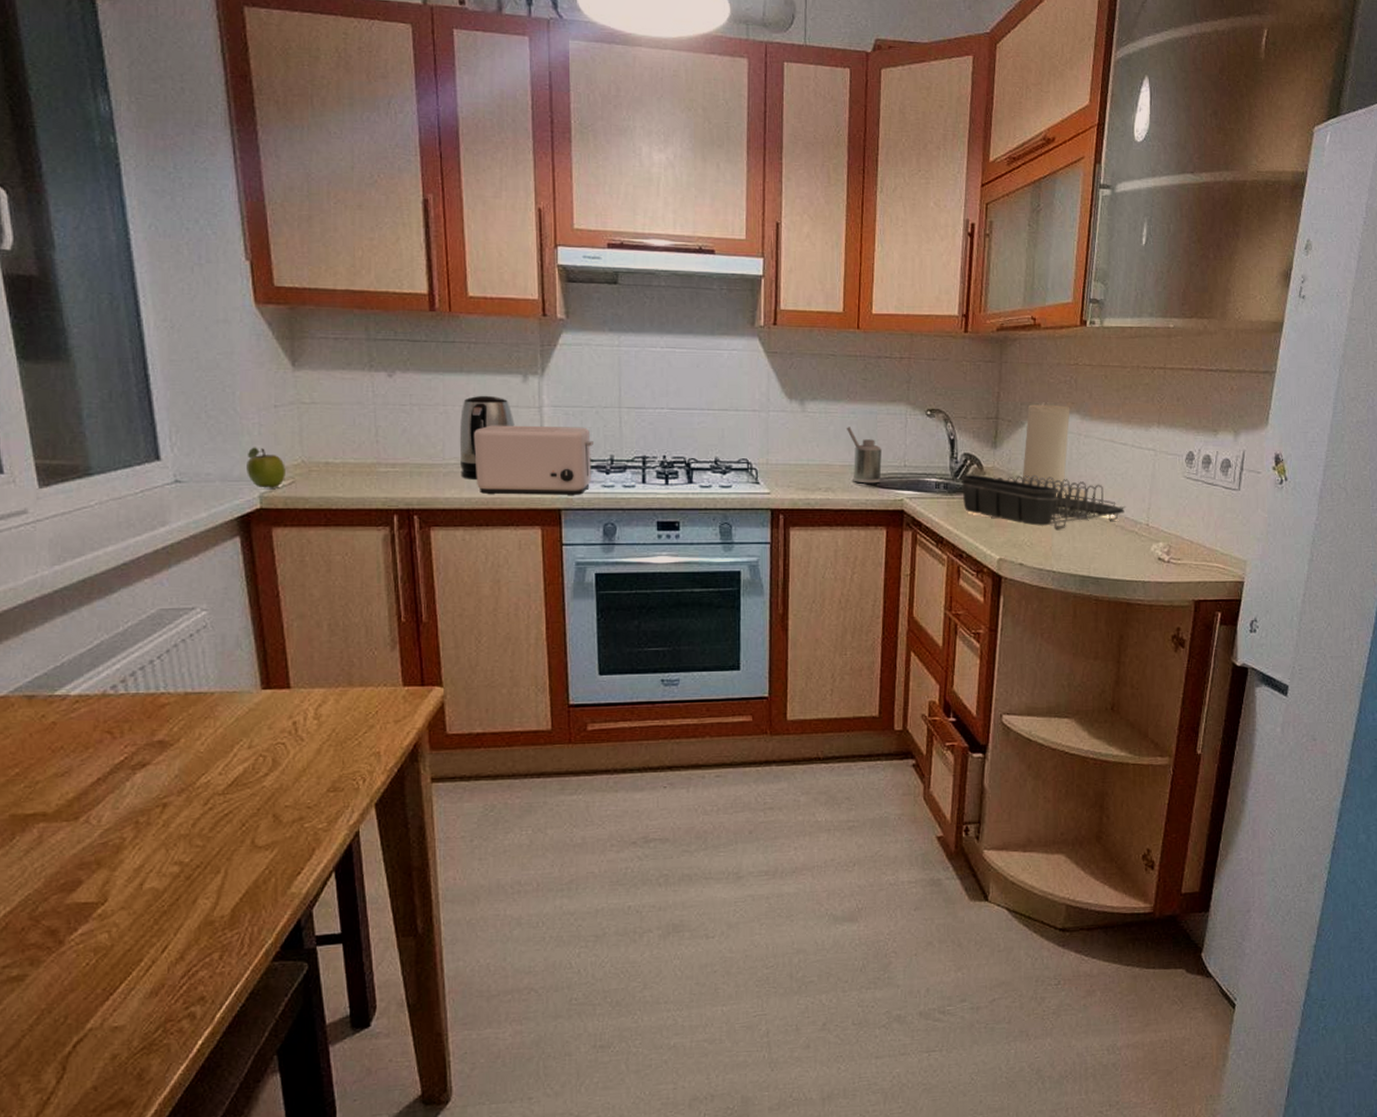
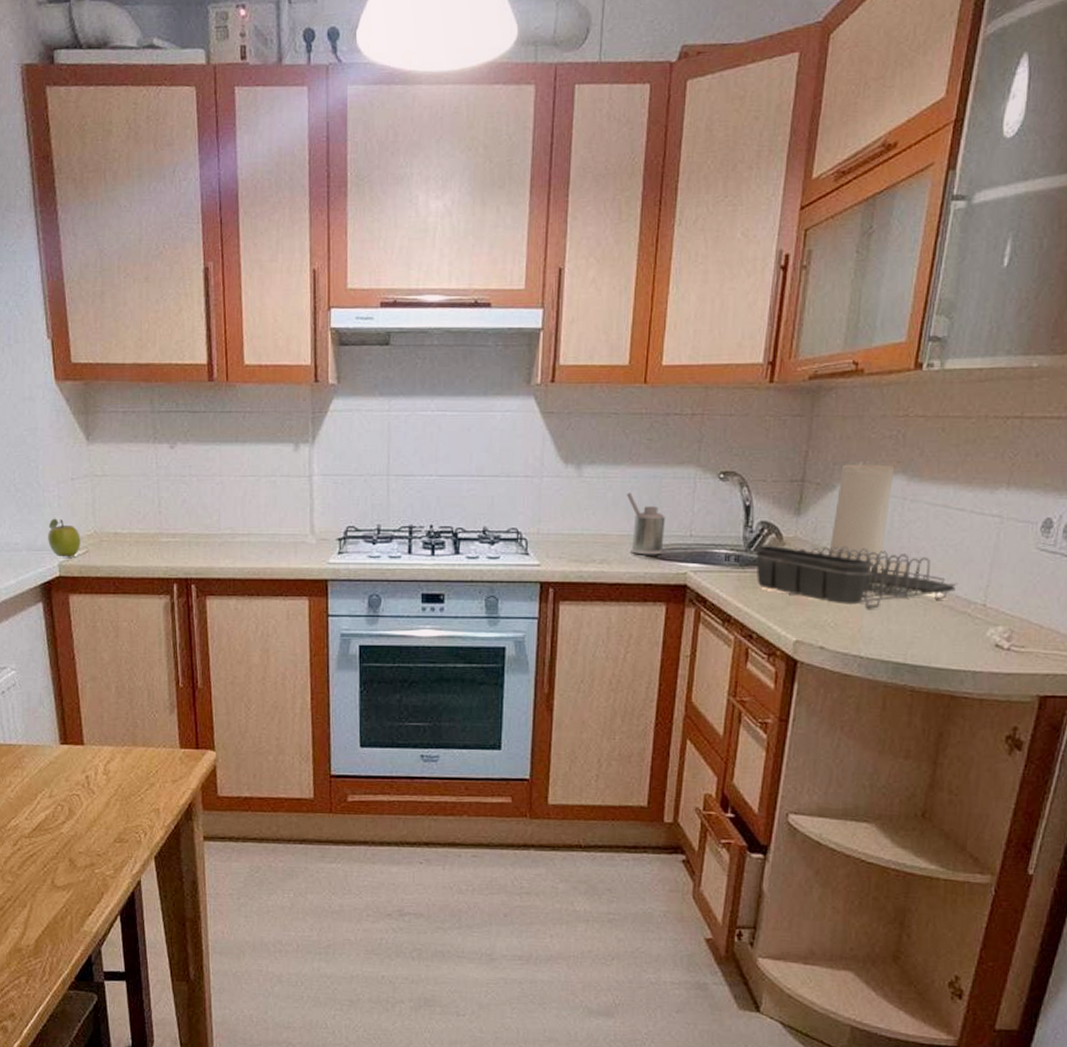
kettle: present [459,395,515,481] -> none [233,465,286,551]
toaster: present [474,425,593,496] -> none [247,495,361,567]

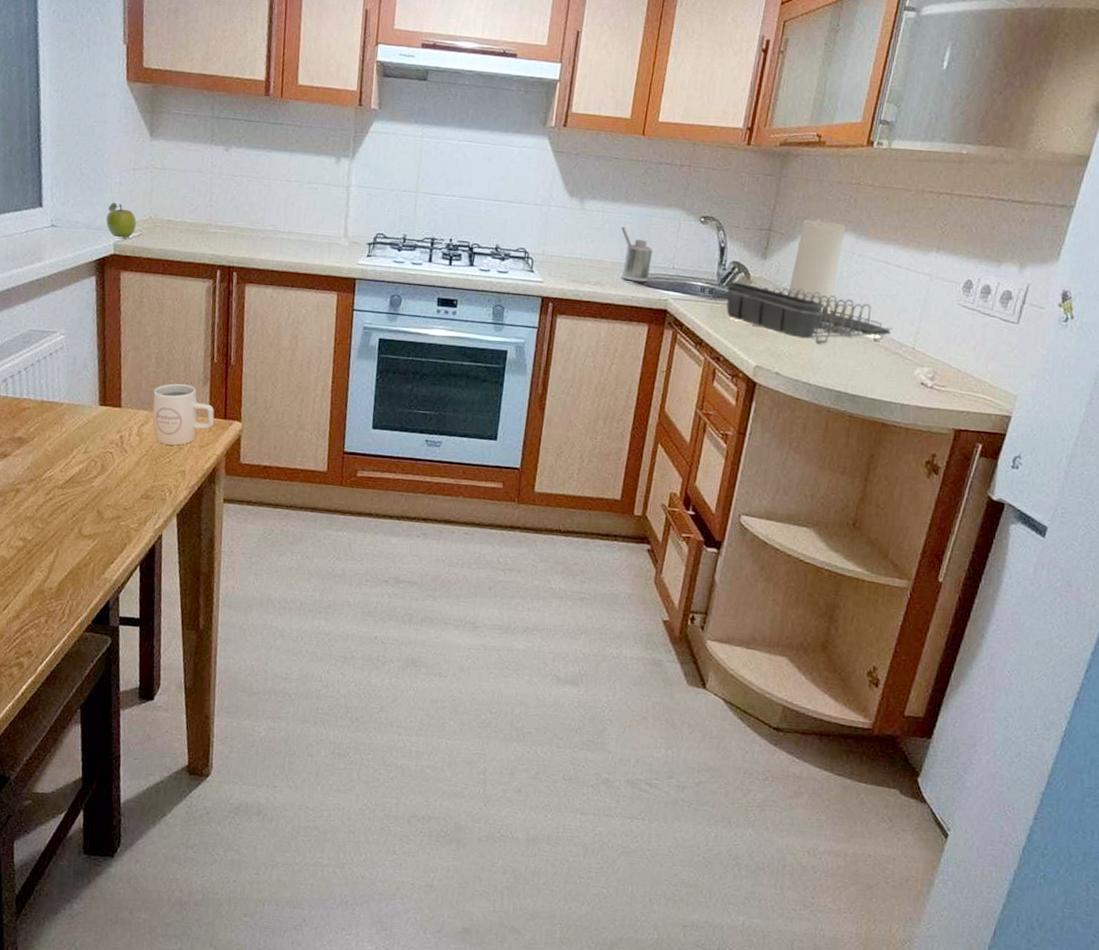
mug: none [117,714,186,782] -> present [152,383,215,446]

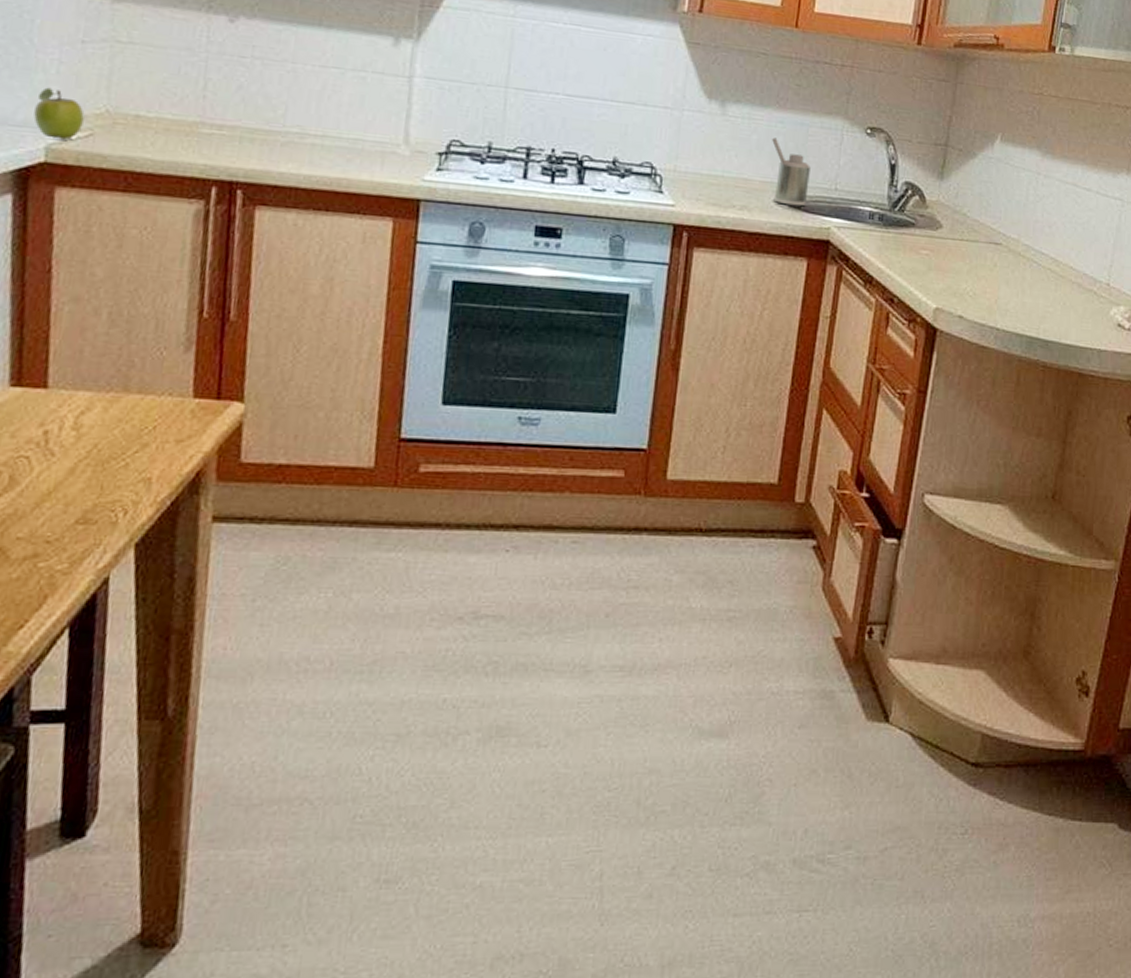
mug: present [152,383,215,446] -> none [100,350,202,442]
dish rack: present [725,281,894,344] -> none [897,206,1086,281]
paper towel: present [788,219,855,318] -> none [969,134,1044,250]

